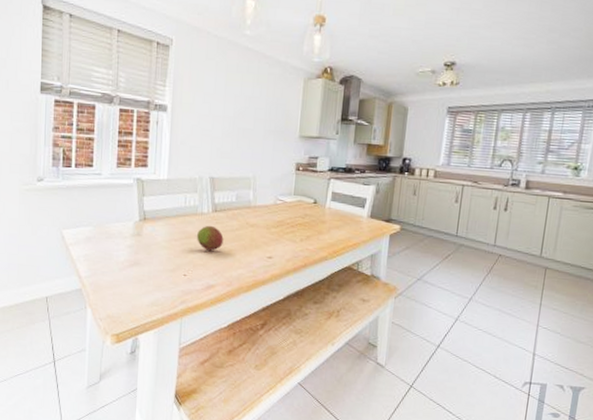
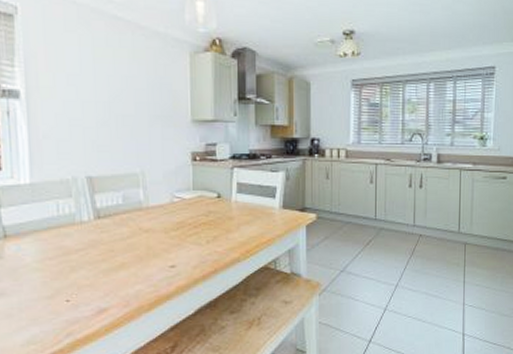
fruit: present [197,225,224,251] -> none [78,235,113,267]

